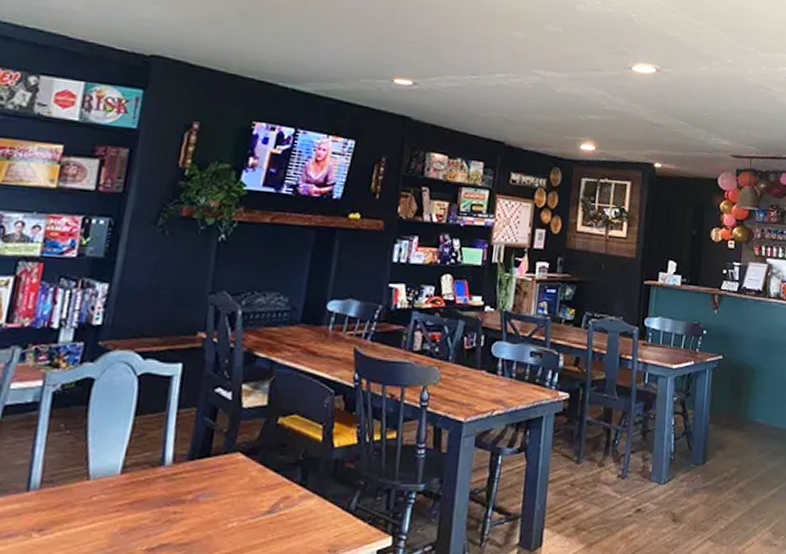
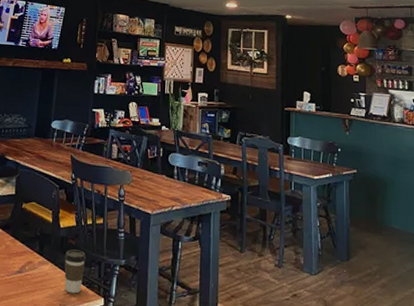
coffee cup: none [336,475,370,534] -> present [64,249,86,294]

